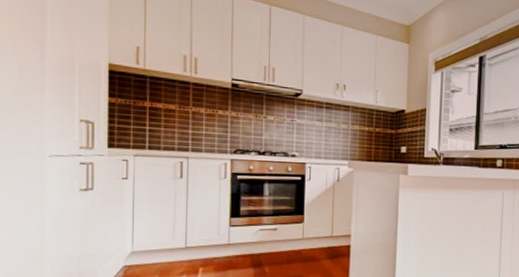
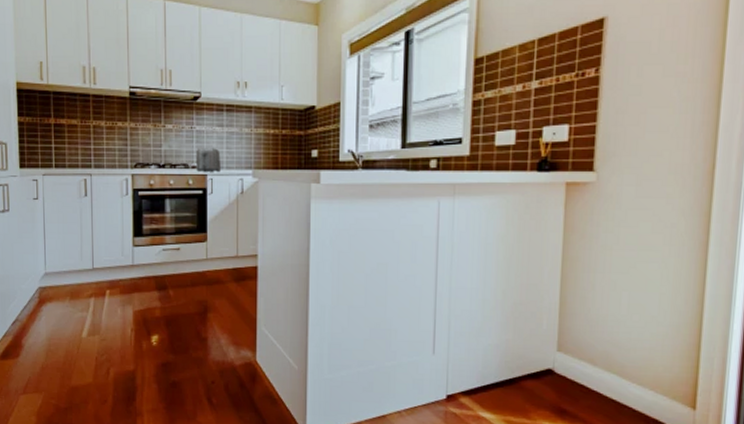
toaster: none [296,139,320,162] -> present [196,148,222,173]

